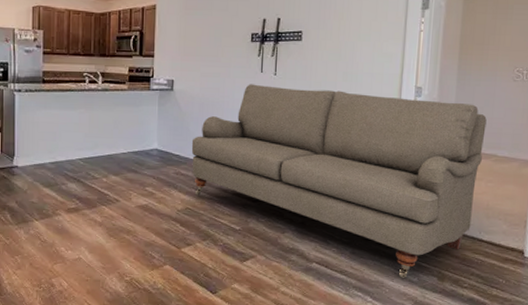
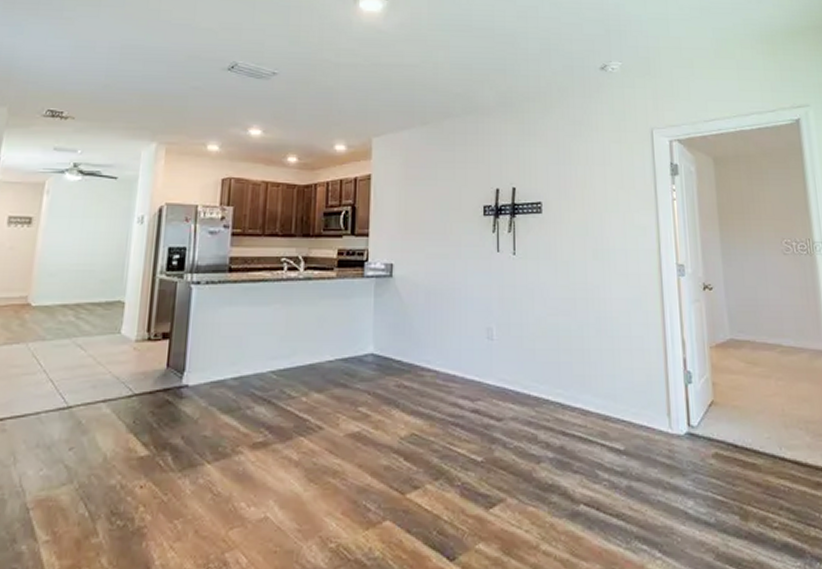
sofa: present [191,84,487,279] -> none [416,266,768,521]

